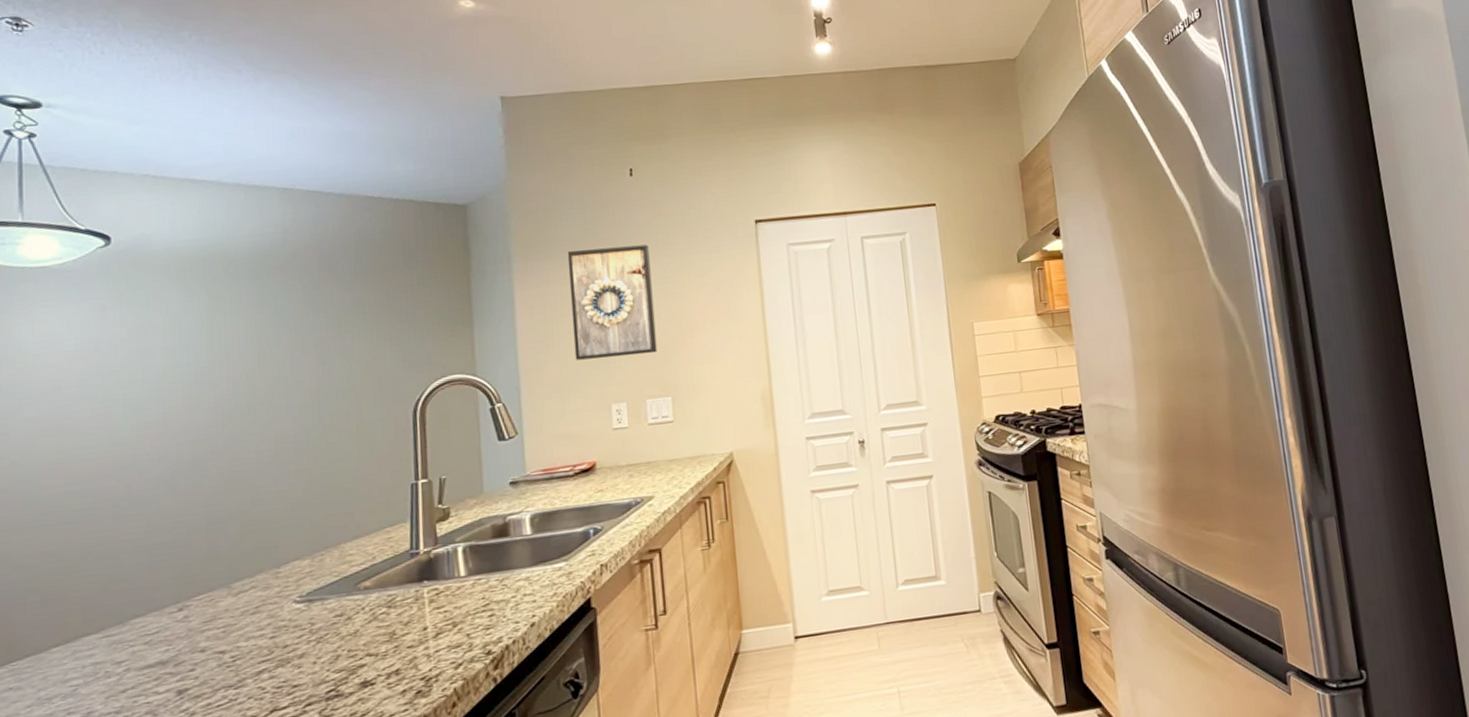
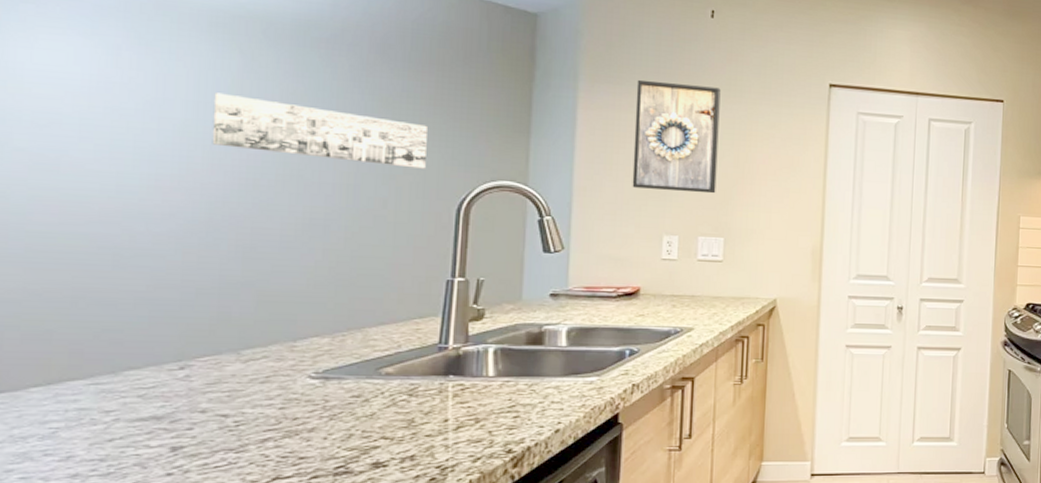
wall art: none [187,332,380,386] -> present [212,93,427,169]

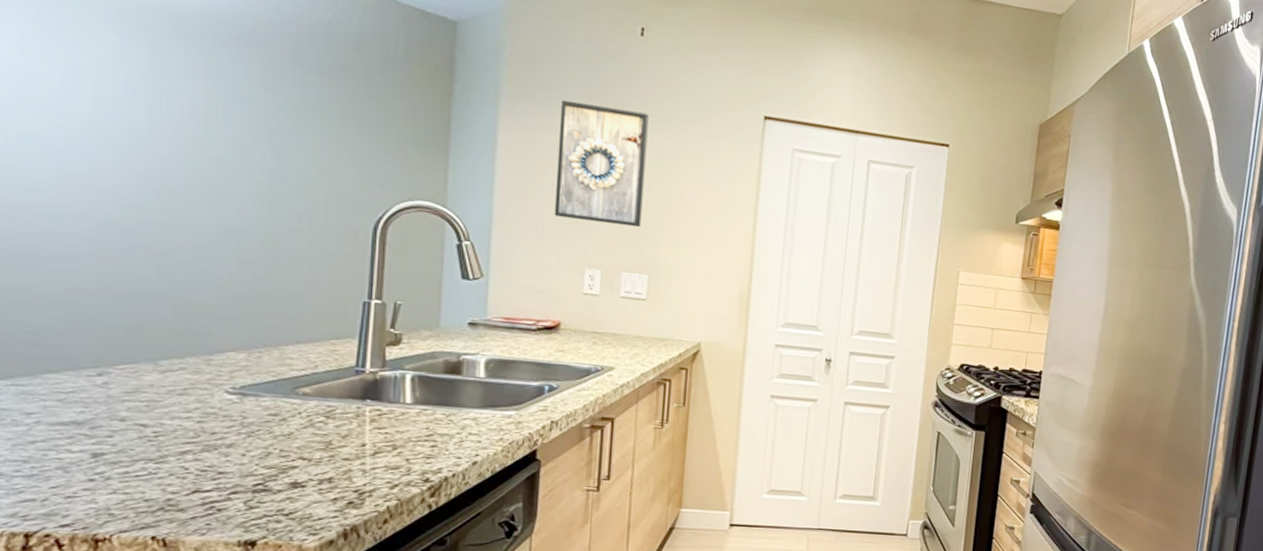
wall art: present [212,93,427,169] -> none [122,89,343,183]

